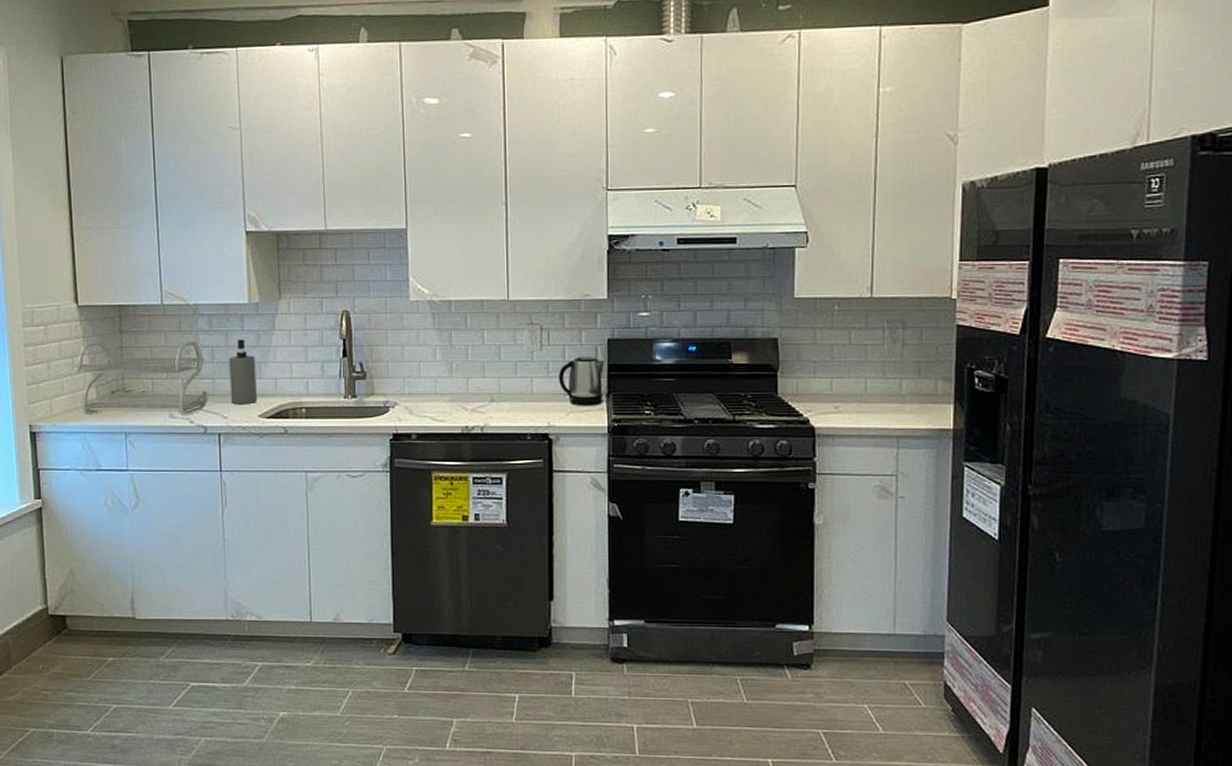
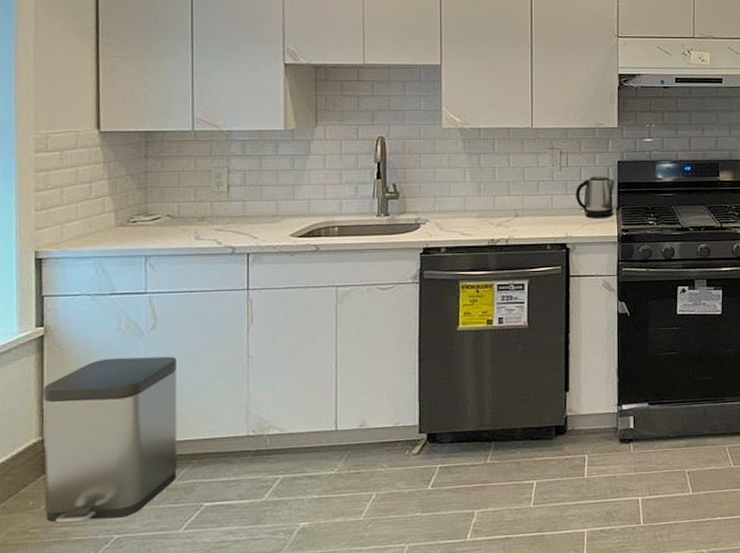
pedal bin: none [44,533,164,689] -> present [43,356,177,524]
dish rack: present [75,340,209,416] -> none [93,165,239,240]
soap dispenser: present [226,339,257,405] -> none [259,163,289,225]

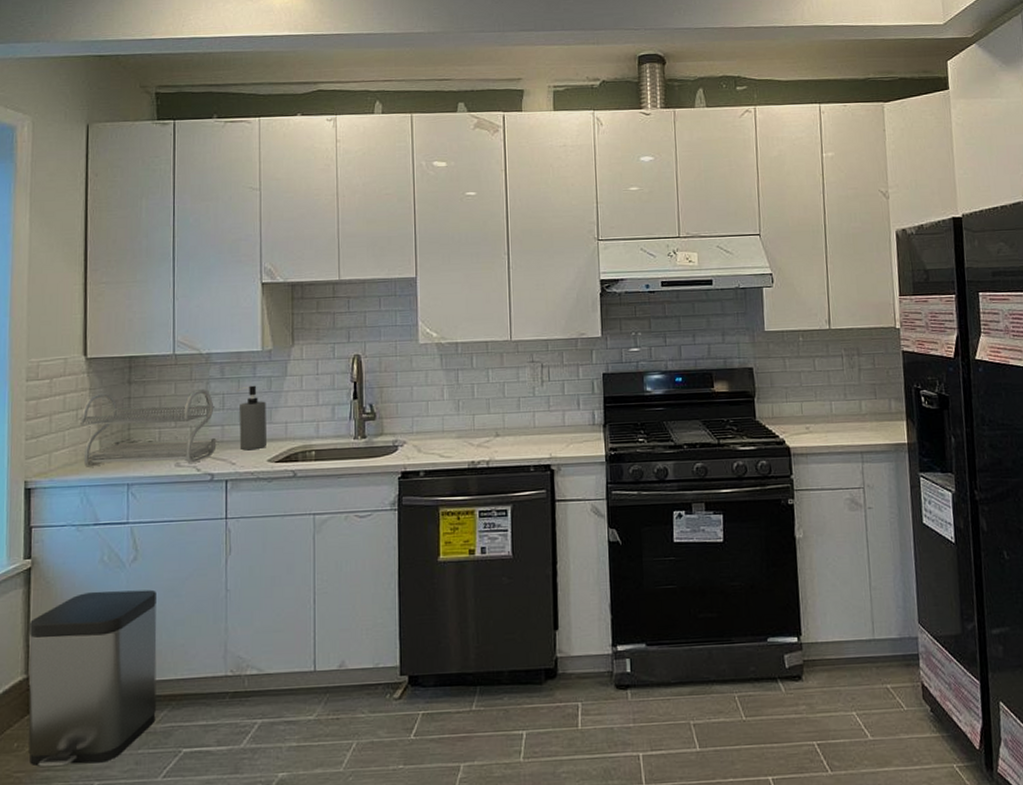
dish rack: none [93,165,239,240] -> present [79,389,218,469]
soap dispenser: none [259,163,289,225] -> present [237,385,266,451]
kettle: present [576,175,615,220] -> none [559,389,601,438]

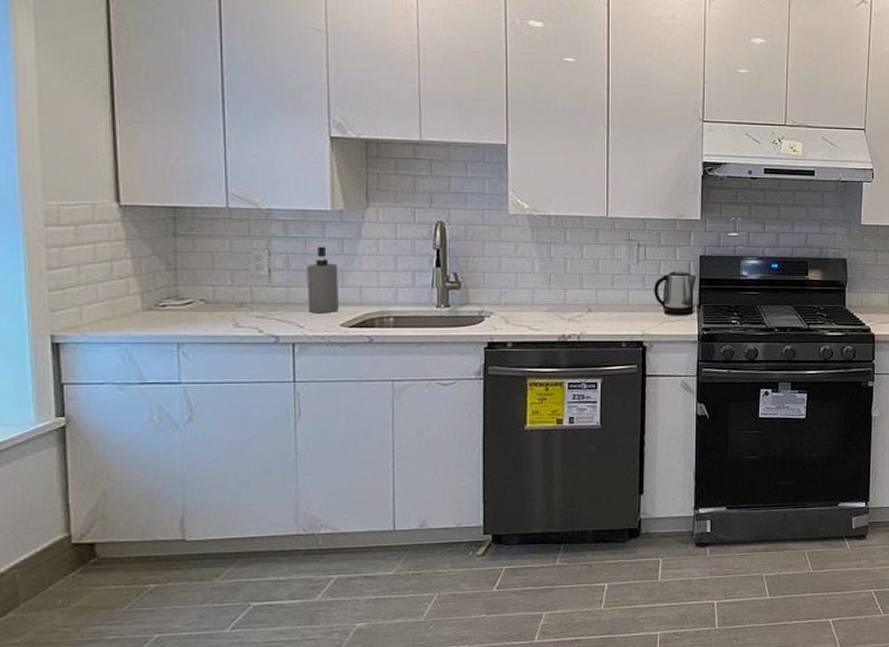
pedal bin: present [28,589,157,768] -> none [67,450,221,623]
dish rack: present [79,389,218,469] -> none [114,243,283,325]
kettle: none [559,389,601,438] -> present [654,270,697,317]

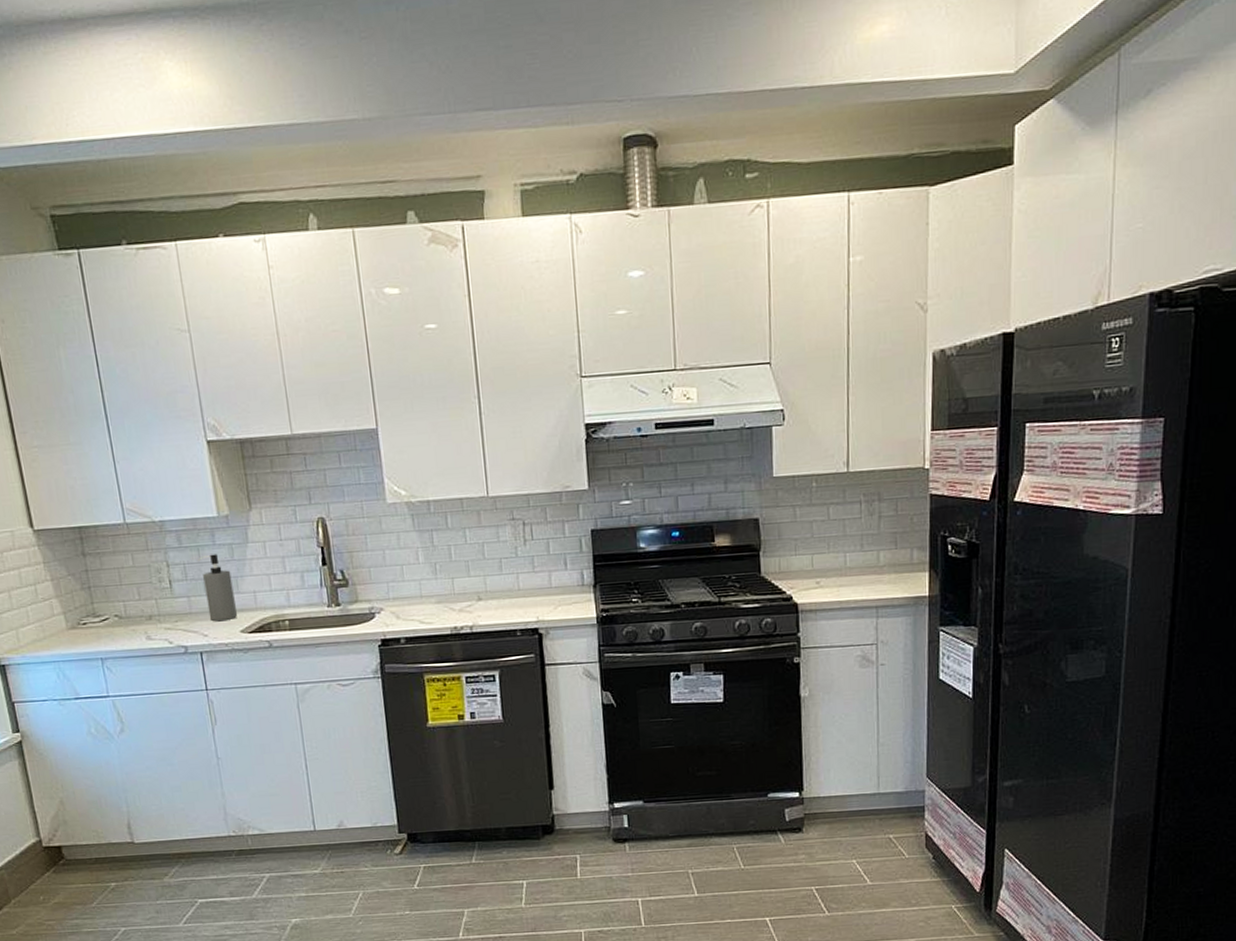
kettle: present [654,270,697,317] -> none [544,548,590,600]

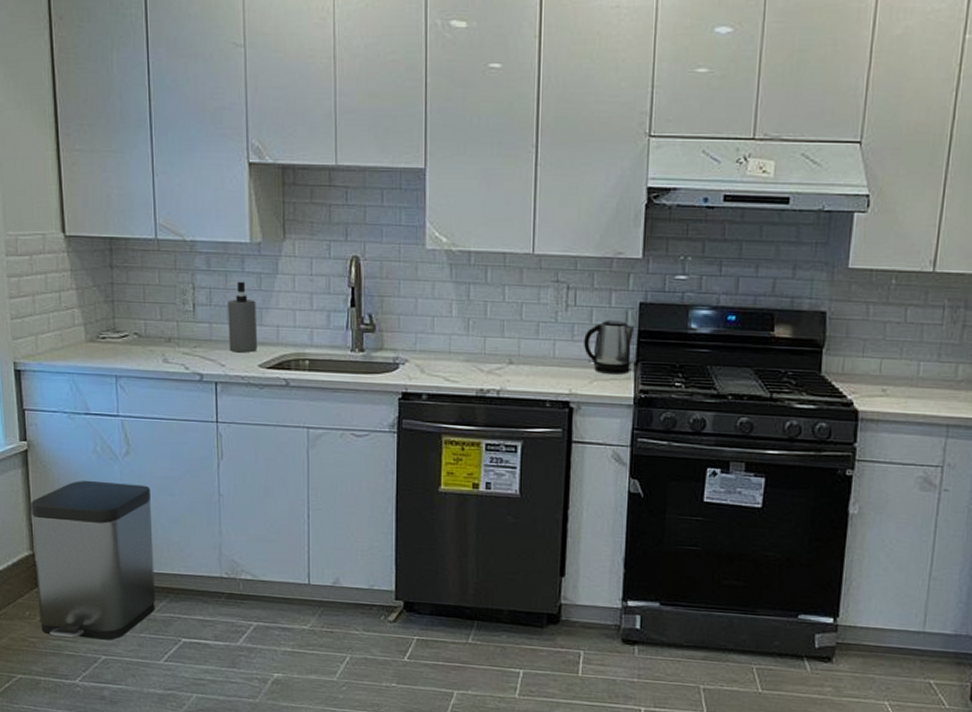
pedal bin: none [31,759,169,917] -> present [30,480,155,640]
kettle: none [544,548,590,600] -> present [584,319,635,376]

